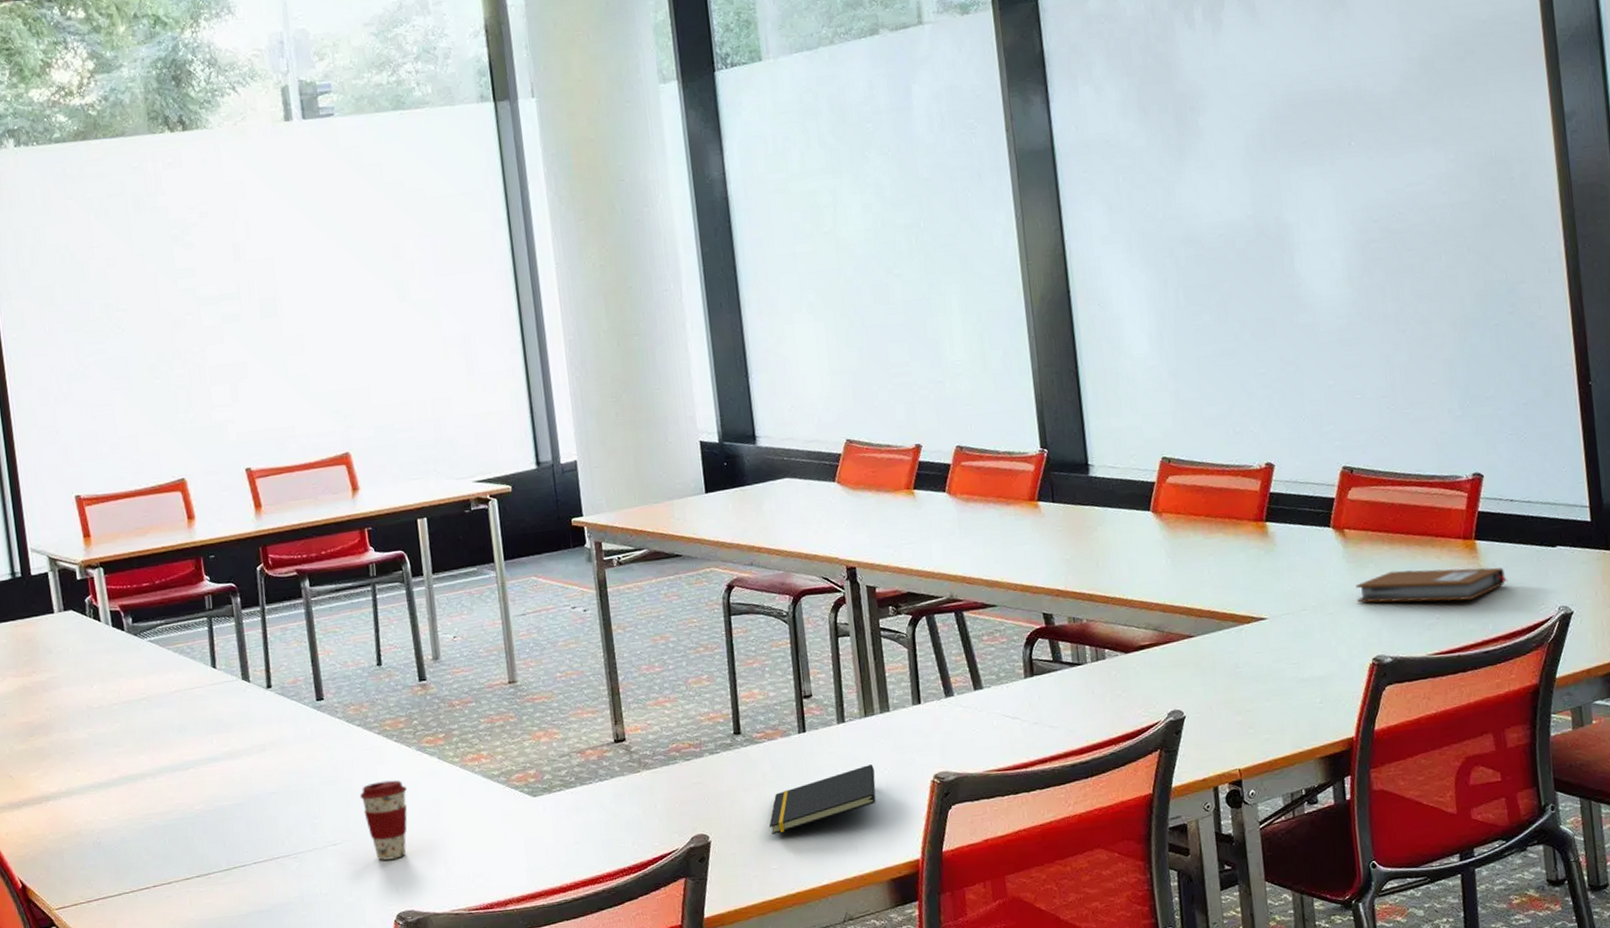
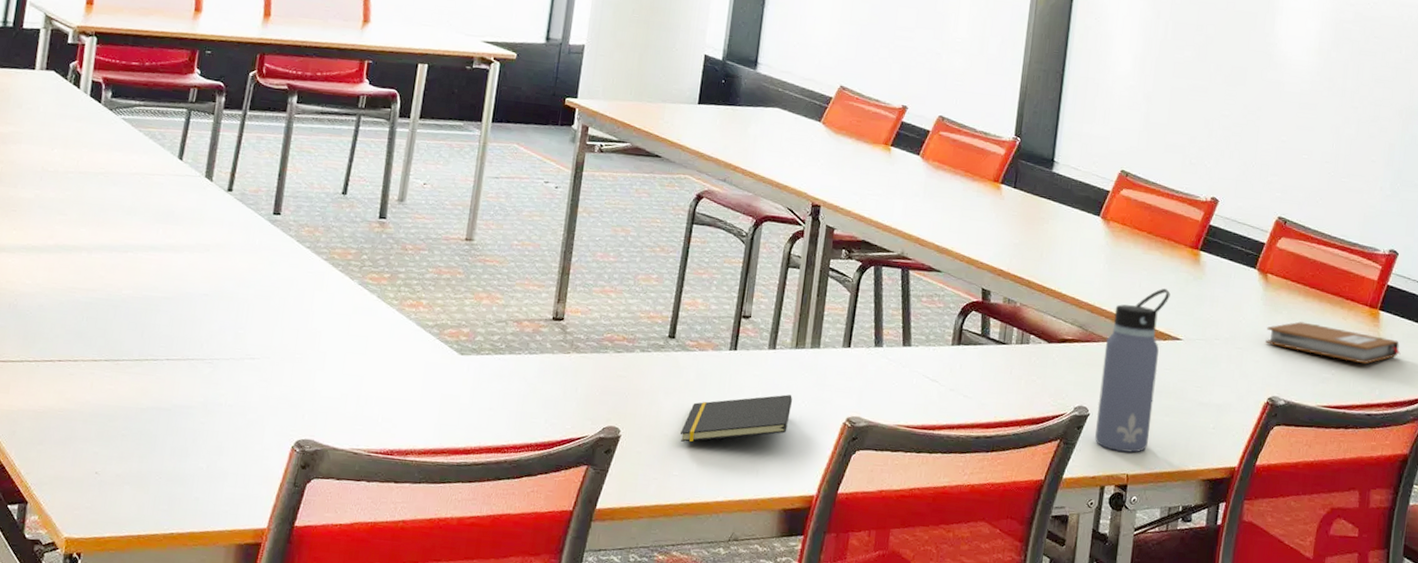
coffee cup: present [359,780,407,861] -> none [290,306,339,386]
water bottle: none [1186,570,1254,749] -> present [1095,288,1170,453]

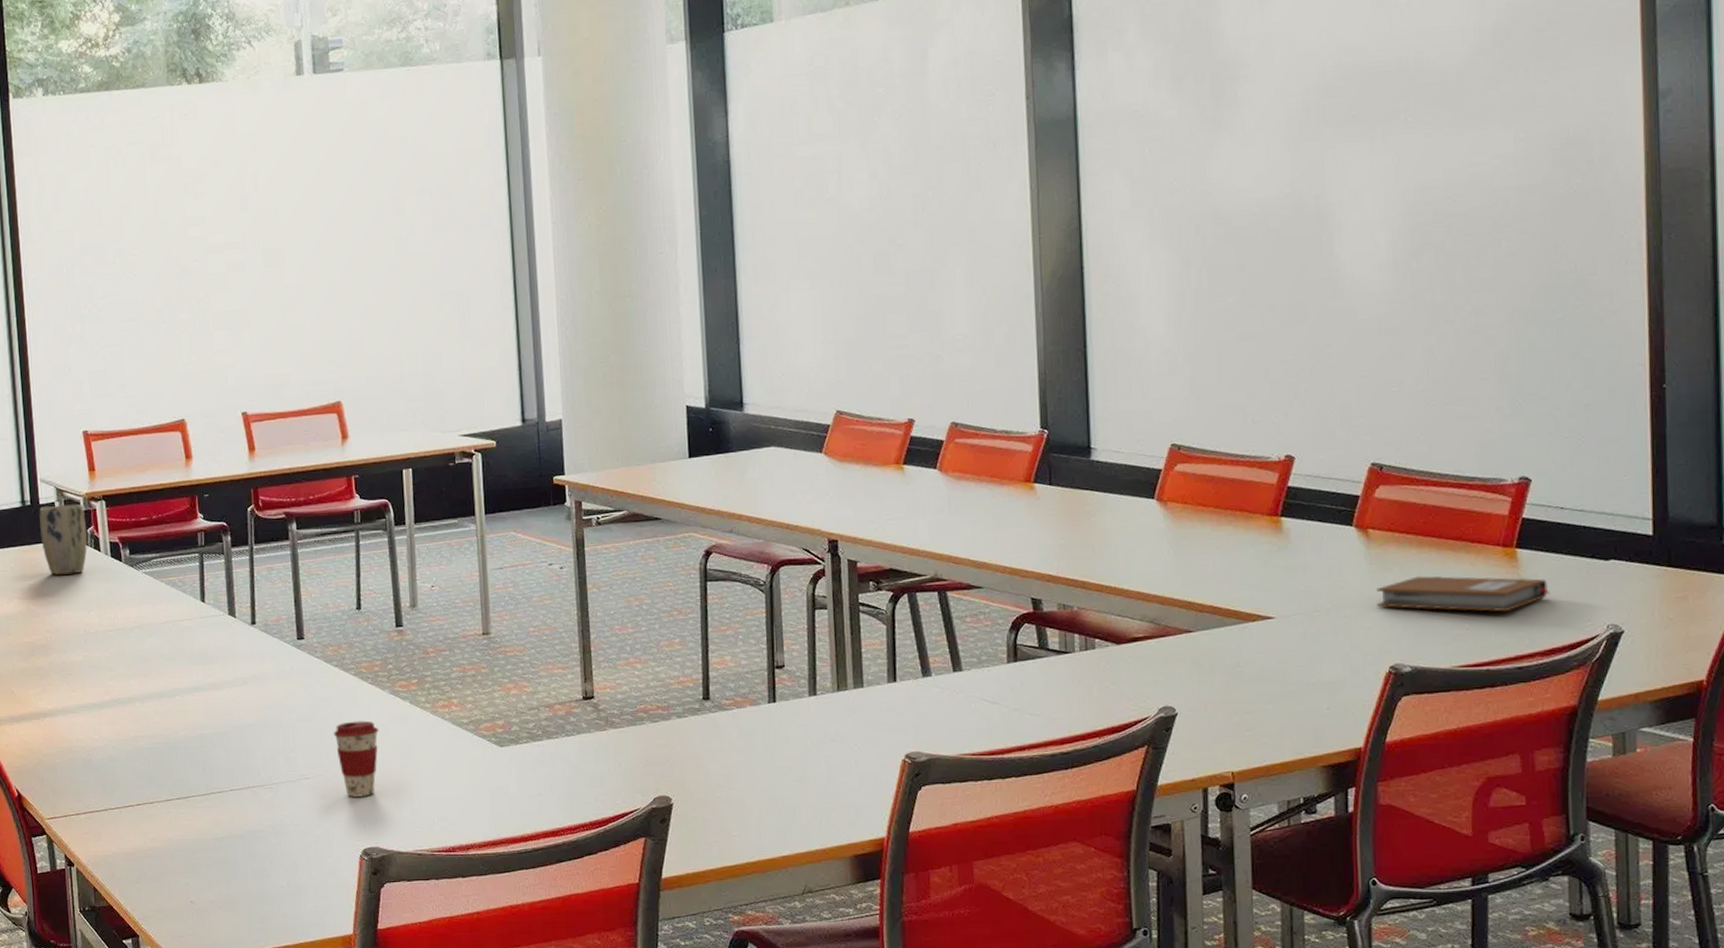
plant pot: none [15,31,72,107] -> present [39,504,88,575]
coffee cup: none [290,306,339,386] -> present [333,720,378,797]
notepad: present [681,394,793,442] -> none [733,739,845,801]
water bottle: present [1095,288,1170,453] -> none [1183,565,1252,750]

